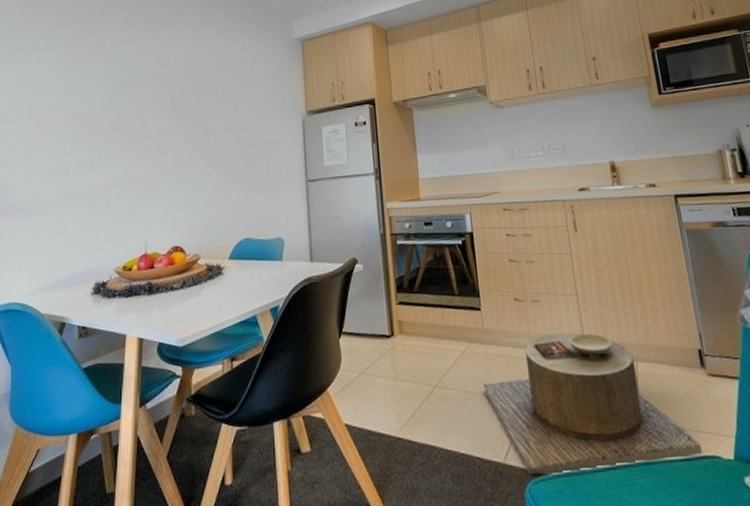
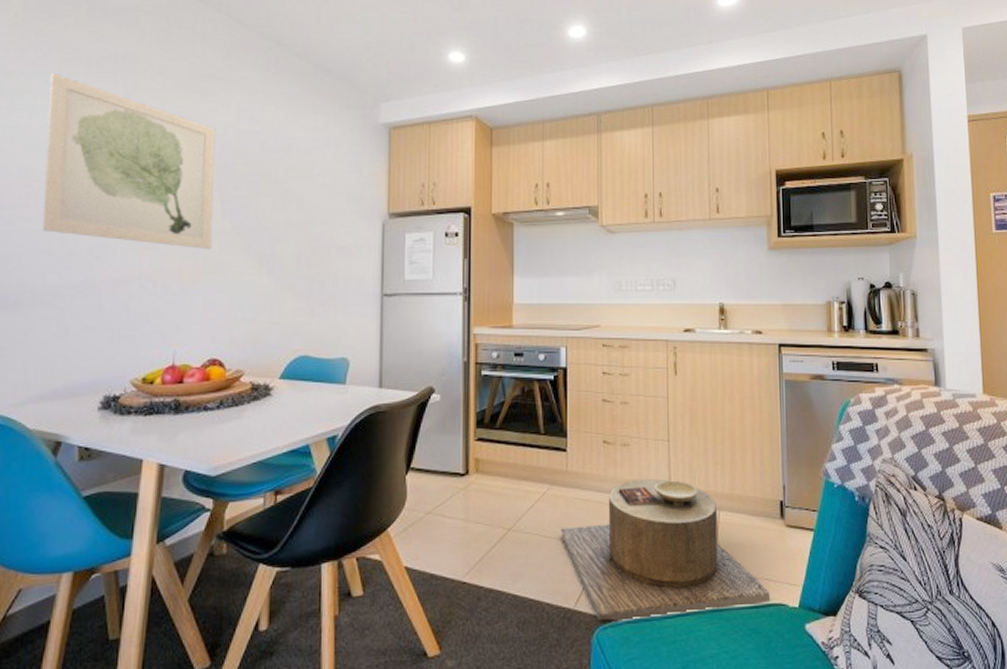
wall art: none [47,32,170,157] -> present [42,72,216,249]

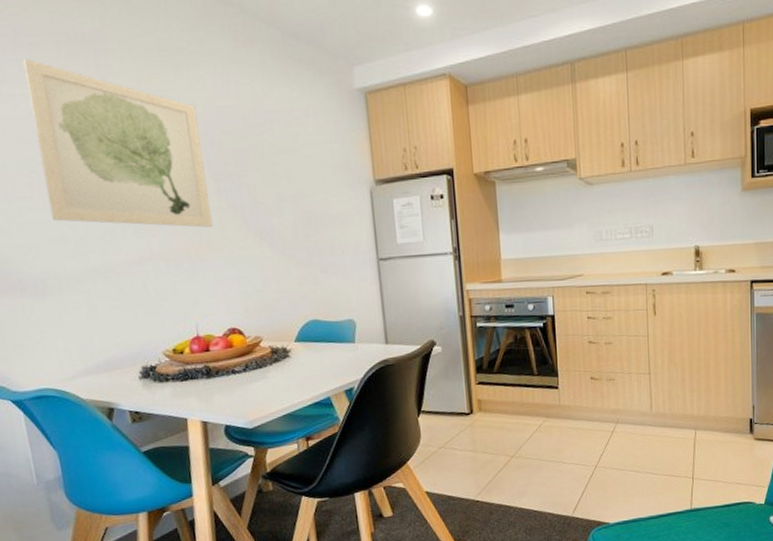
side table: present [561,479,771,621] -> none [557,407,741,524]

